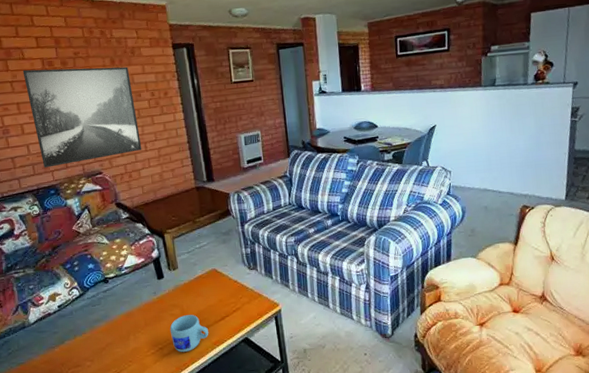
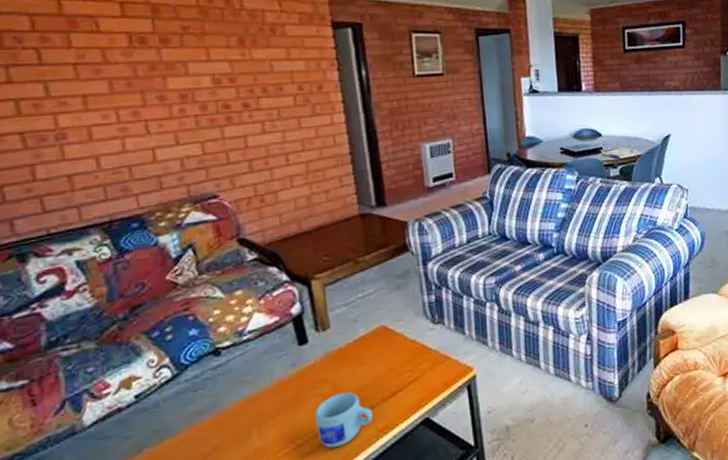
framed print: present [22,66,142,168] -> none [95,47,282,190]

